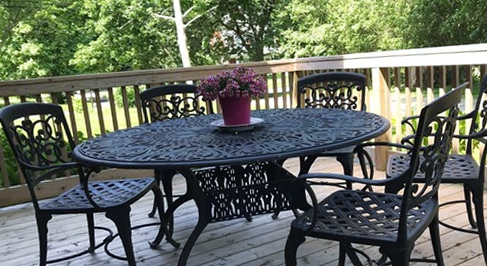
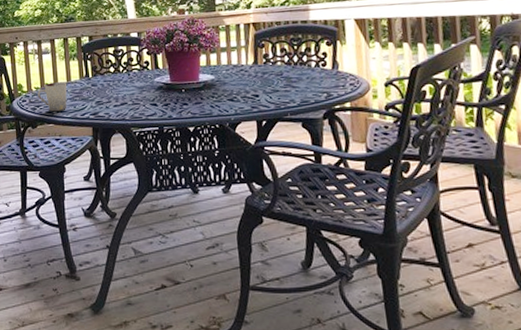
cup: none [98,128,129,157] -> present [37,82,67,112]

